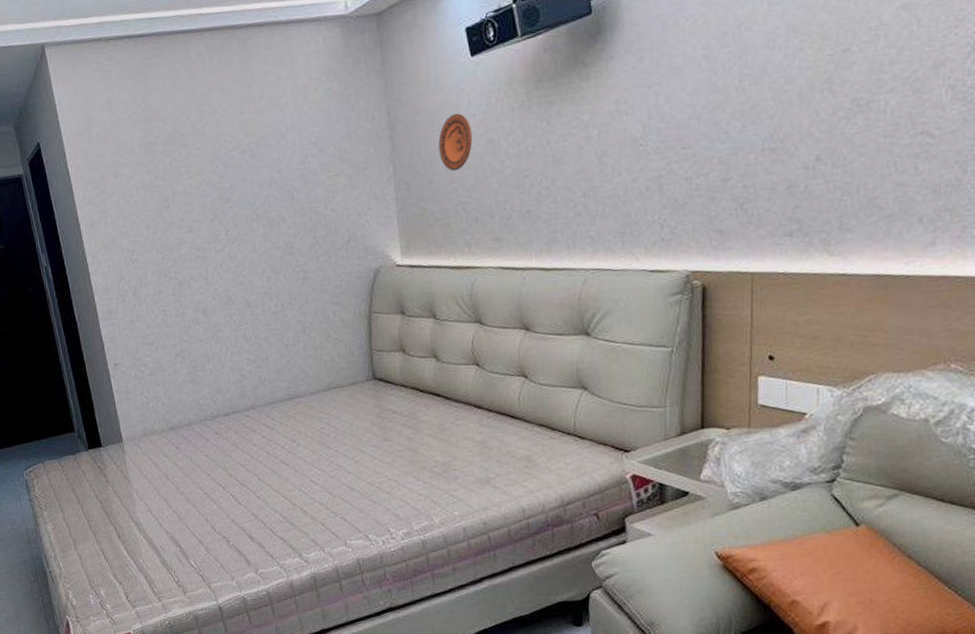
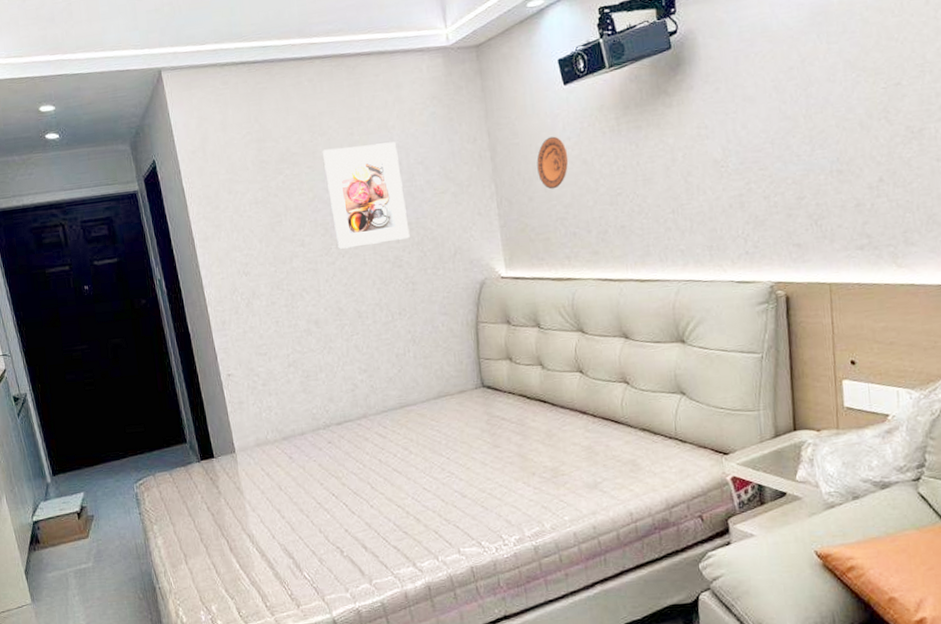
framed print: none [211,120,302,236] -> present [322,141,410,249]

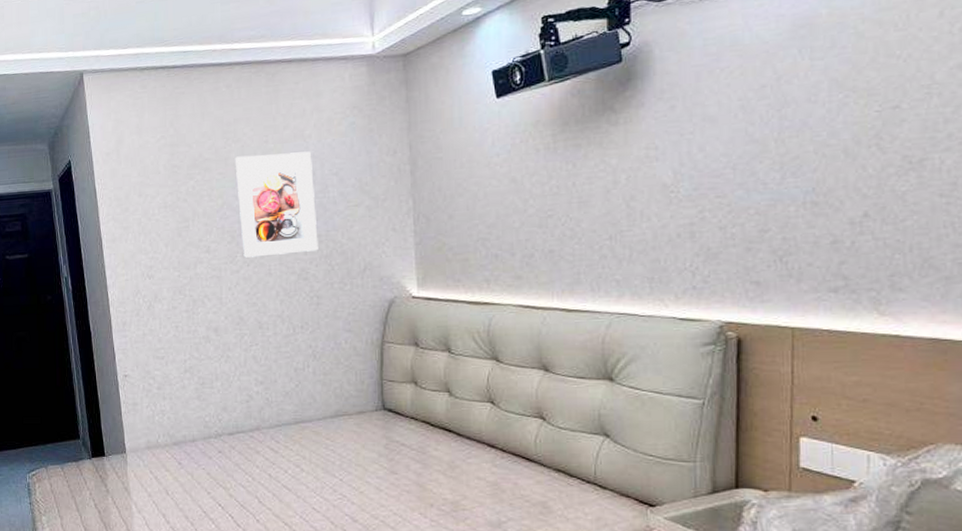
decorative plate: present [536,136,569,190] -> none [460,151,496,208]

